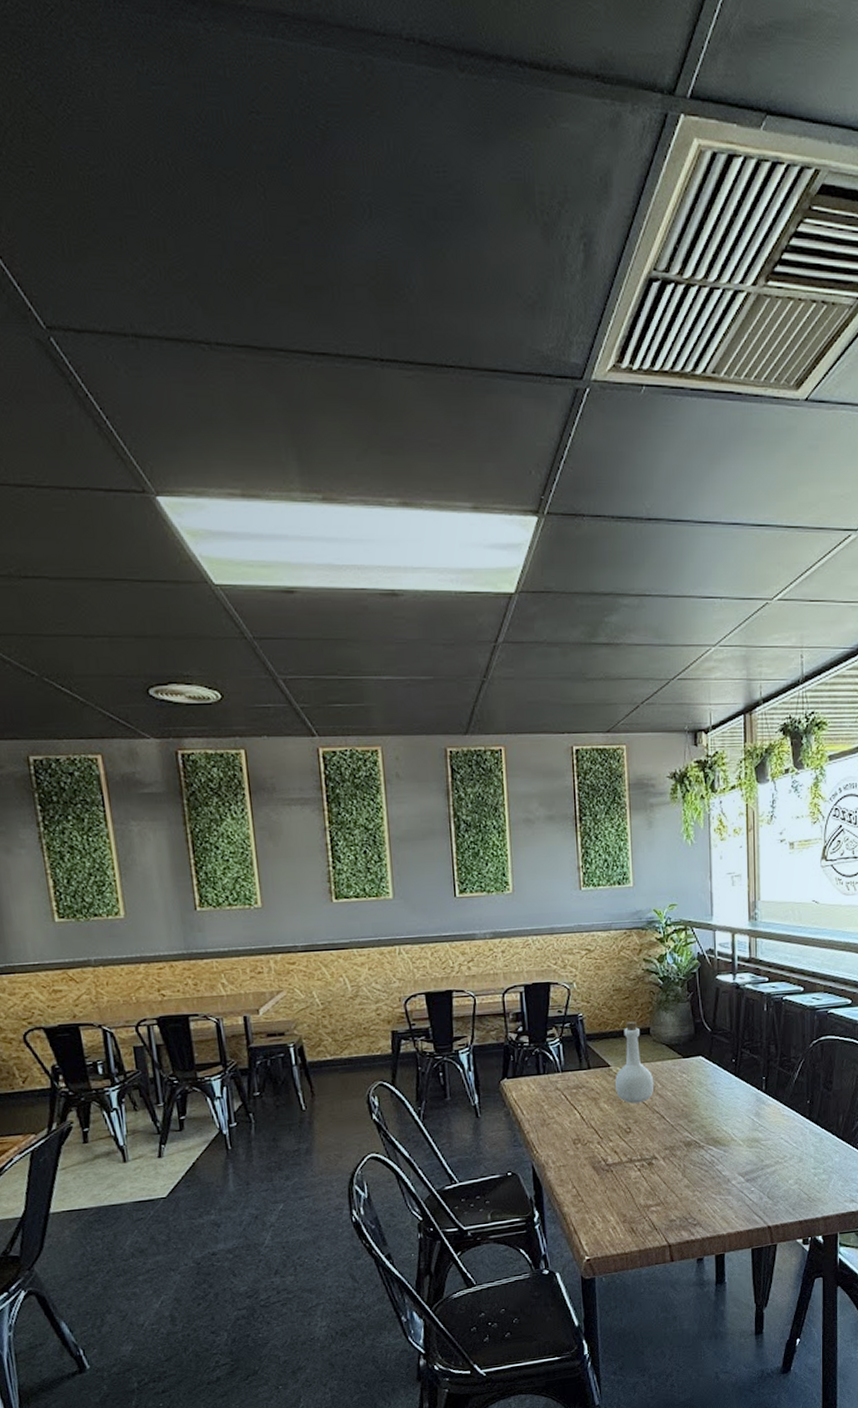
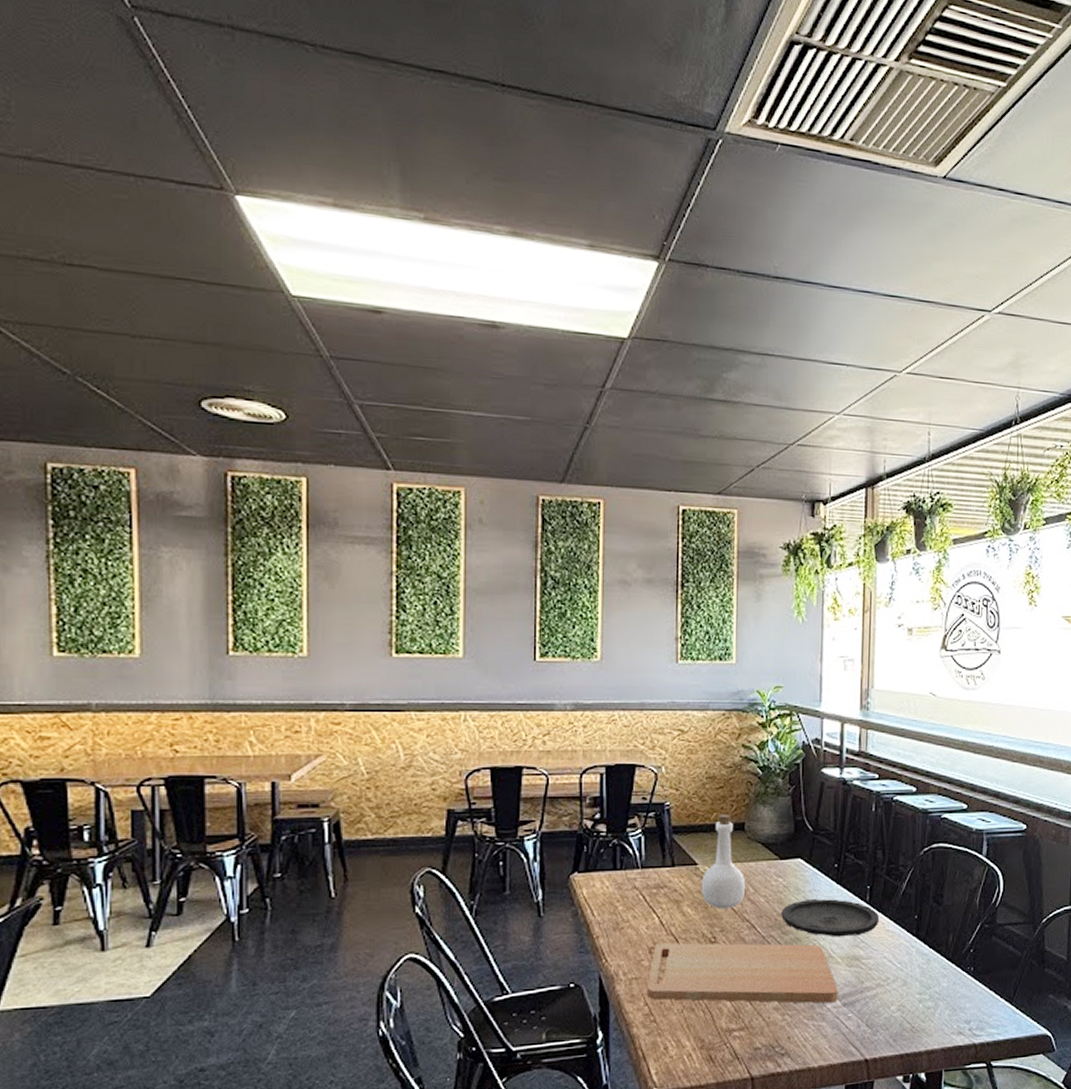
cutting board: none [573,1130,741,1183] -> present [646,943,838,1003]
plate: none [687,1090,775,1123] -> present [781,899,880,937]

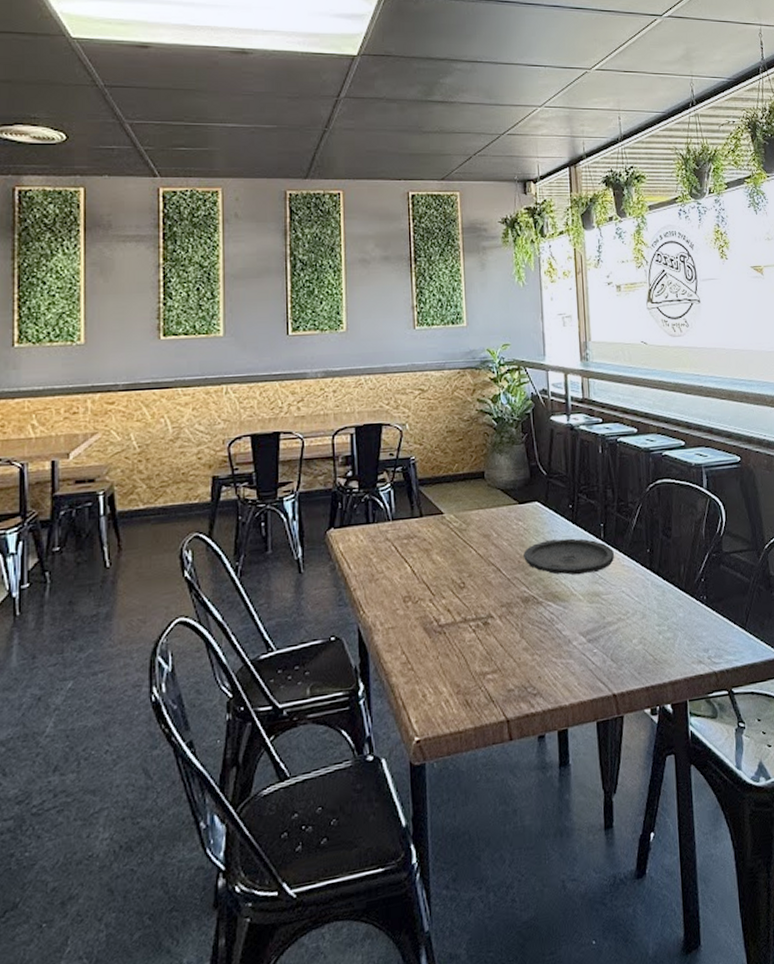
cutting board: present [646,943,838,1003] -> none [403,583,583,647]
bottle: present [701,814,746,909] -> none [447,464,489,555]

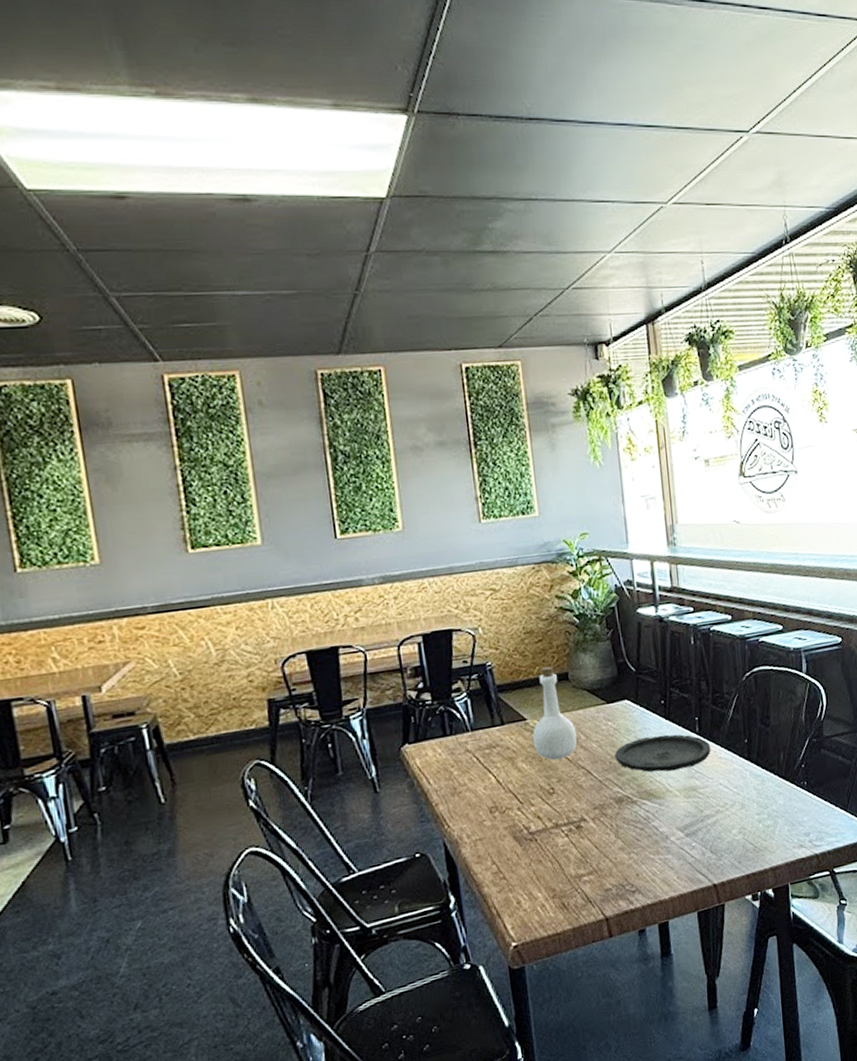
bottle: none [447,464,489,555] -> present [532,666,577,760]

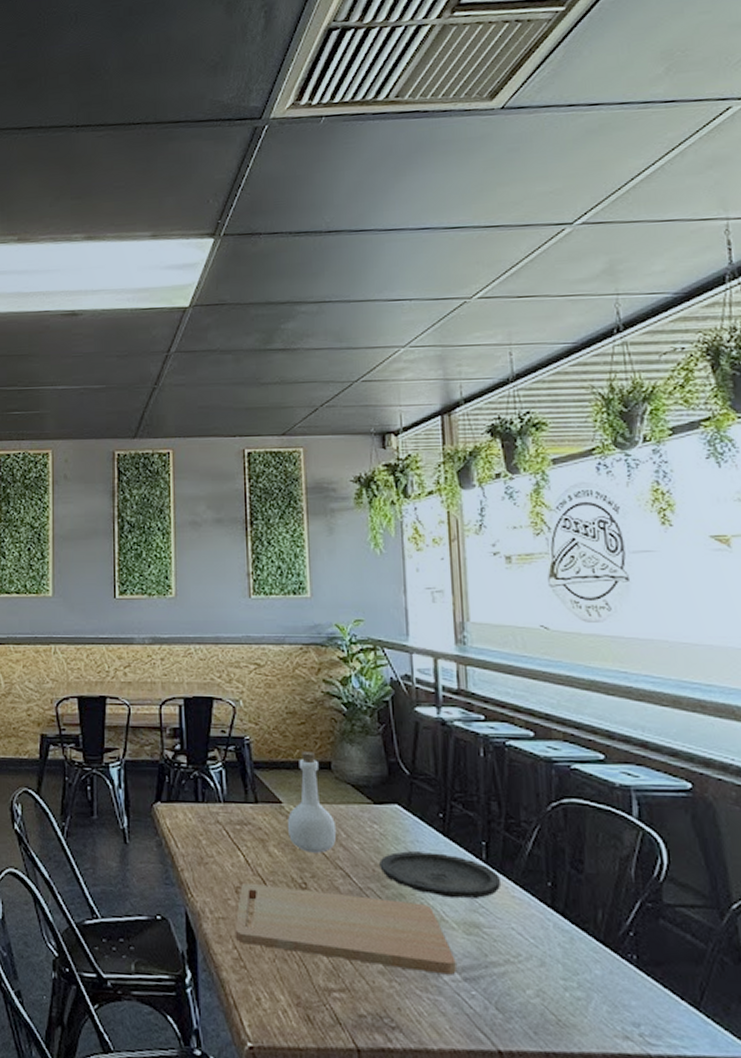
cutting board: none [492,781,680,857] -> present [234,884,456,975]

